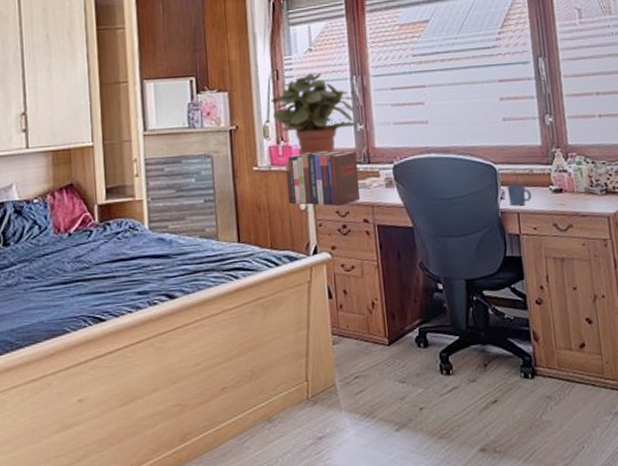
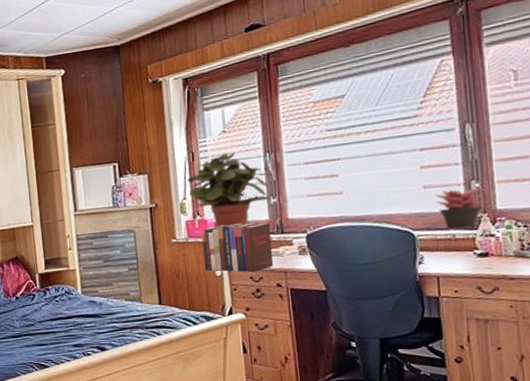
mug: present [507,184,532,207] -> none [426,249,454,271]
succulent plant: none [514,122,557,164] -> present [435,187,484,230]

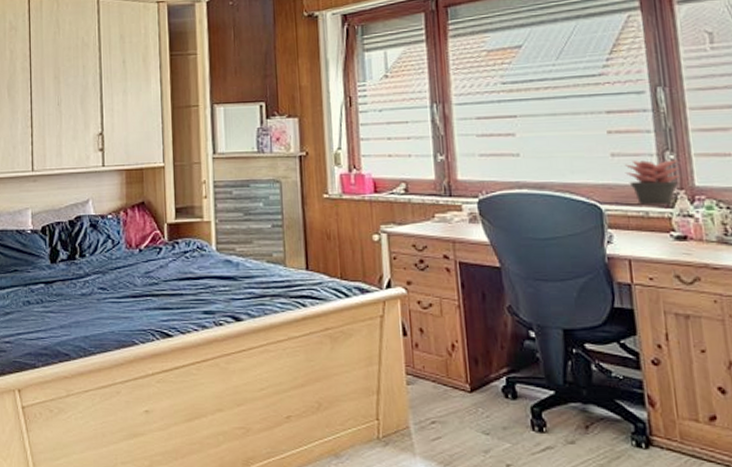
potted plant: present [187,152,273,227] -> none [343,100,440,184]
books: present [201,222,274,273] -> none [357,180,440,240]

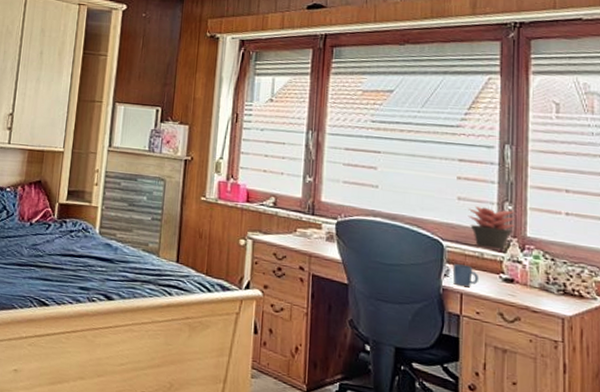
mug: none [615,228,648,252] -> present [452,264,479,288]

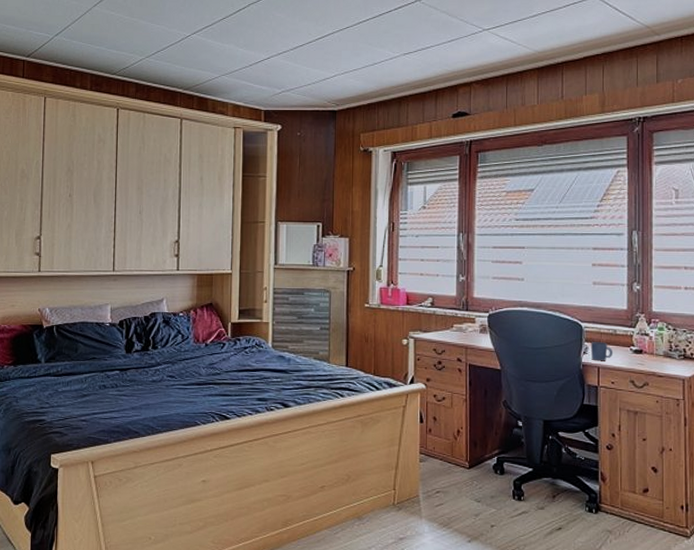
succulent plant: present [468,206,515,250] -> none [602,289,642,326]

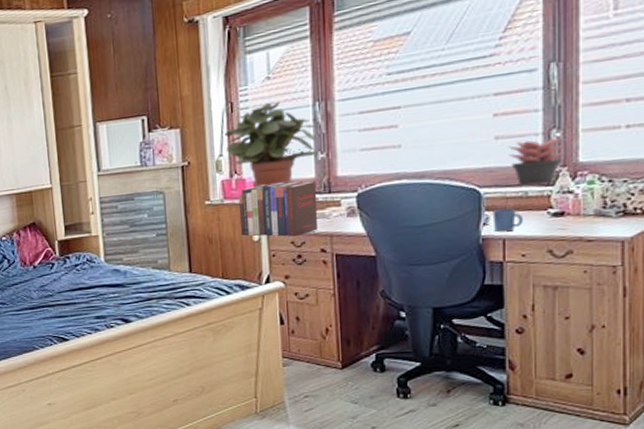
potted plant: none [385,227,462,298] -> present [224,102,321,187]
books: none [392,295,457,345] -> present [238,180,319,237]
succulent plant: none [602,289,642,326] -> present [507,137,565,186]

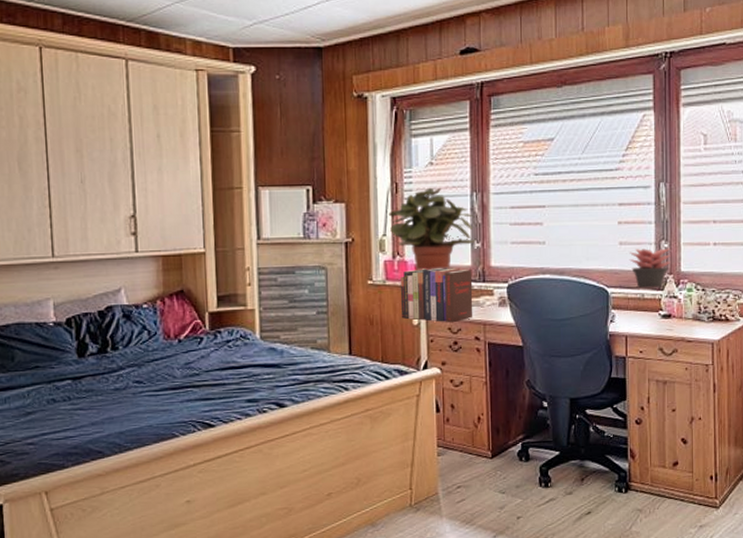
mug: present [492,208,524,233] -> none [617,308,641,330]

